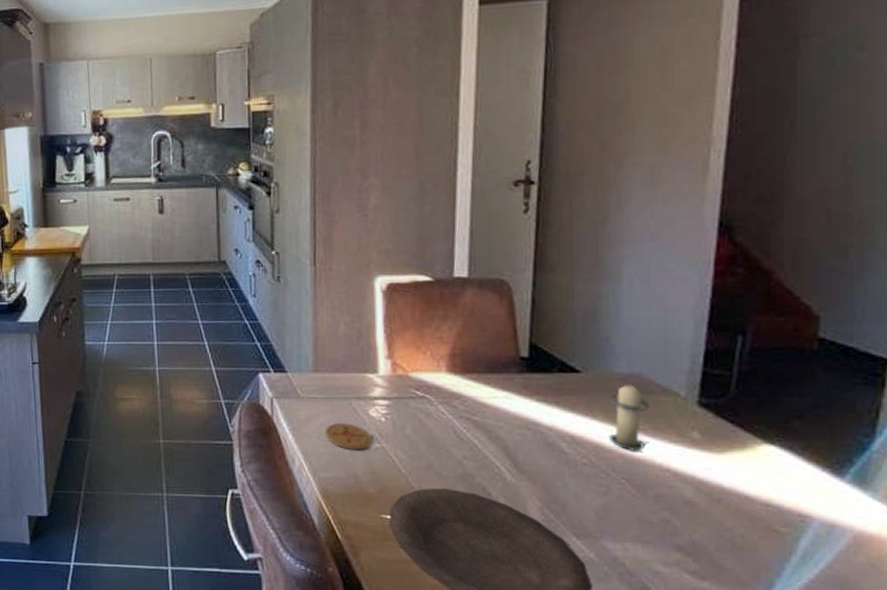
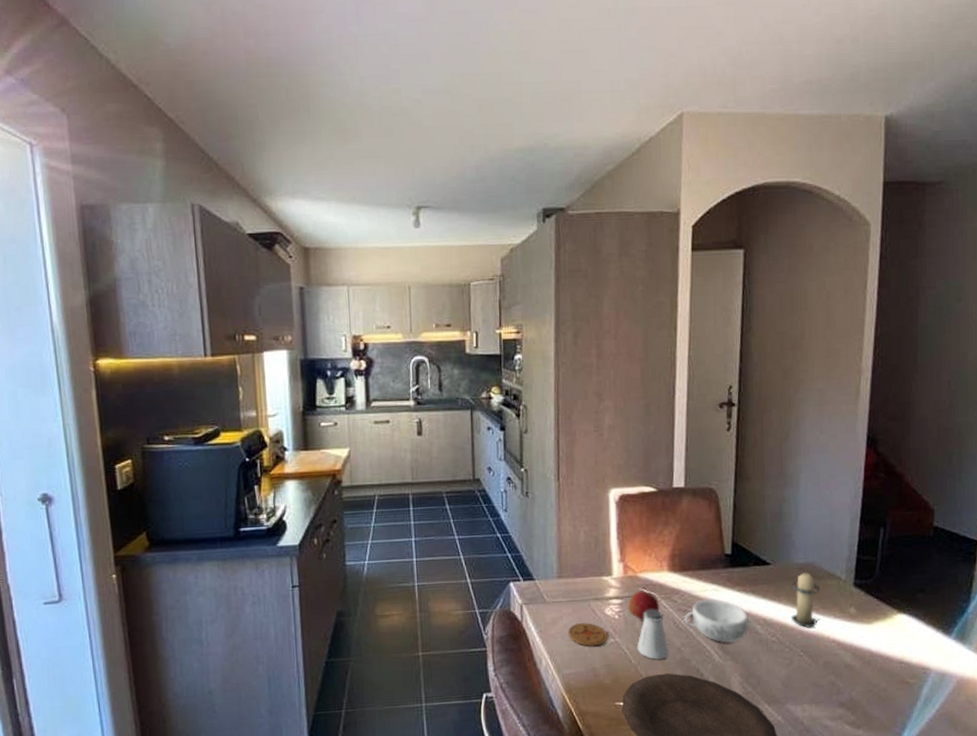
apple: none [397,392,437,427] -> present [628,591,660,621]
saltshaker: none [408,414,447,472] -> present [637,609,669,660]
decorative bowl: none [466,408,552,460] -> present [684,599,750,643]

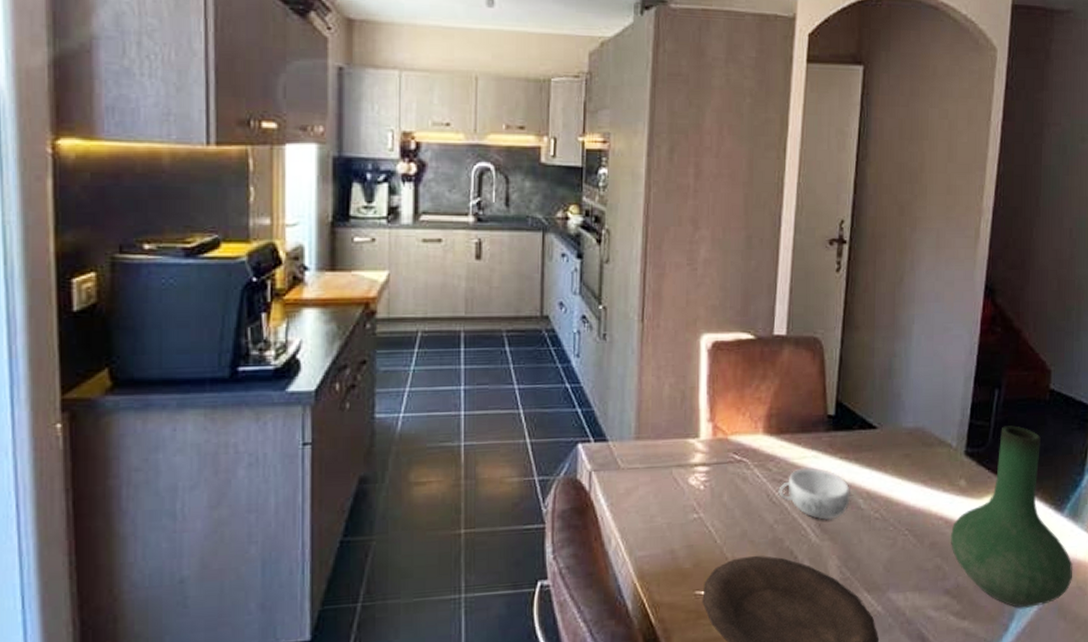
coaster: present [568,623,608,647] -> none [644,494,691,524]
apple: present [628,591,660,621] -> none [716,456,752,493]
saltshaker: present [637,609,669,660] -> none [723,478,759,540]
candle: present [791,569,821,628] -> none [896,434,930,503]
vase: none [843,559,962,719] -> present [951,425,1072,608]

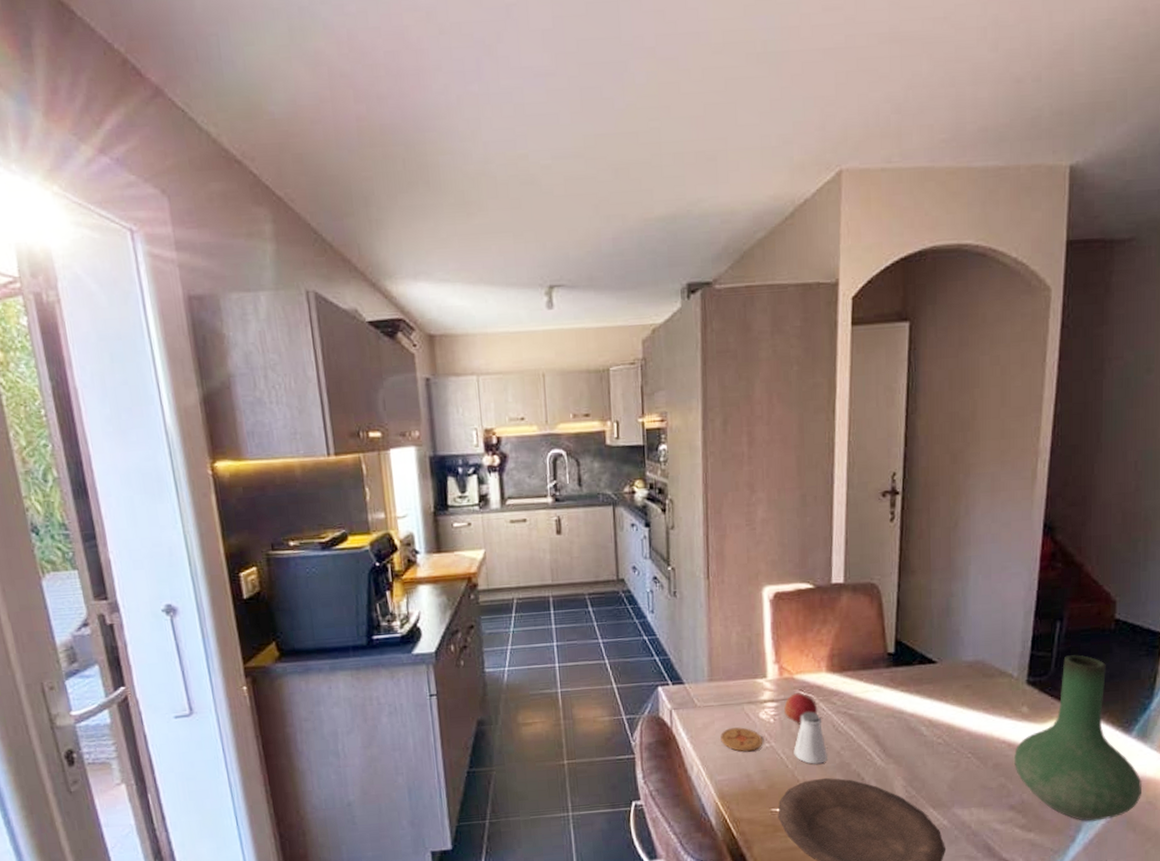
coaster: none [644,494,691,524] -> present [720,727,763,752]
apple: none [716,456,752,493] -> present [784,693,818,725]
saltshaker: none [723,478,759,540] -> present [793,711,827,764]
decorative bowl: present [778,467,851,520] -> none [843,700,914,746]

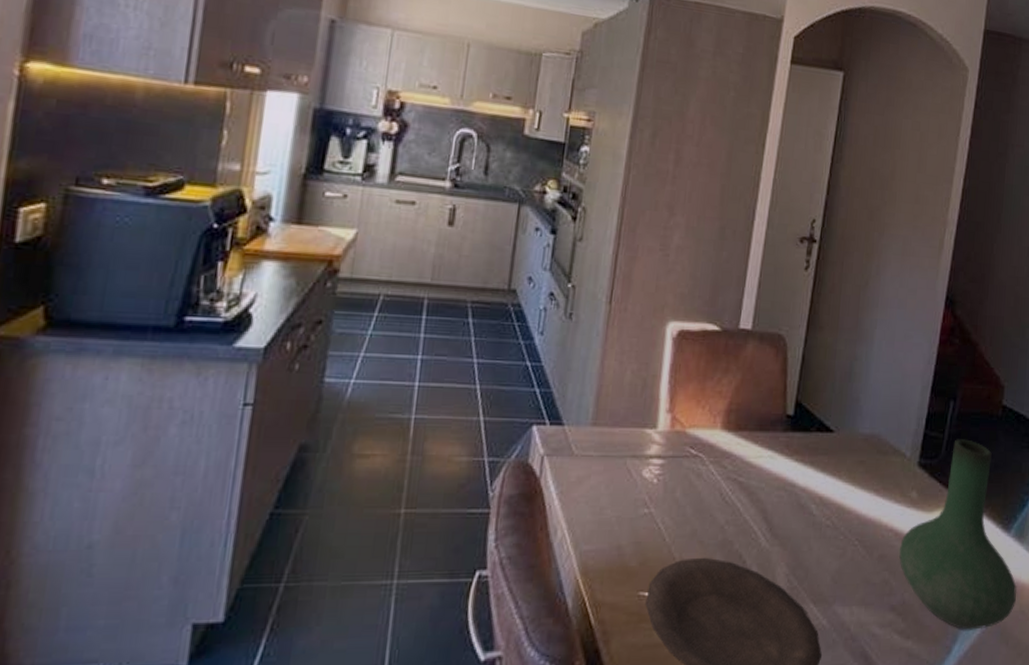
coaster: present [720,727,763,752] -> none [594,486,642,518]
apple: present [784,693,818,725] -> none [670,451,707,489]
saltshaker: present [793,711,827,764] -> none [673,474,710,539]

